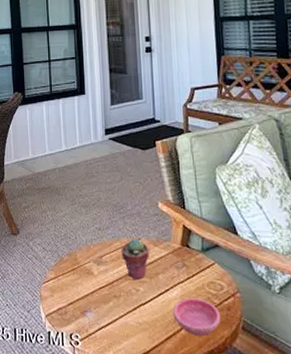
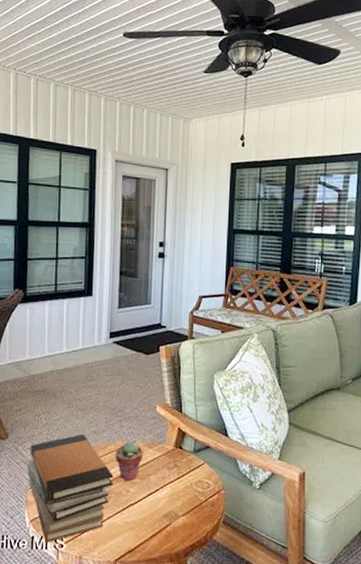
book stack: none [38,230,122,340] -> present [26,434,114,543]
saucer: present [172,298,221,336] -> none [160,496,205,531]

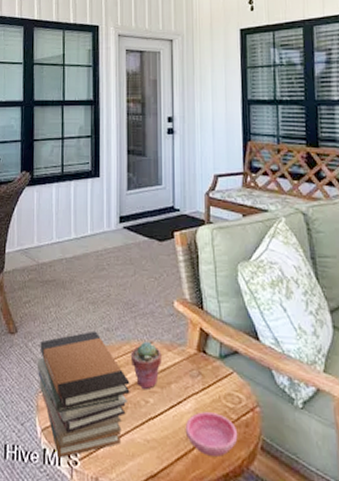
saucer: none [160,496,205,531] -> present [185,412,238,457]

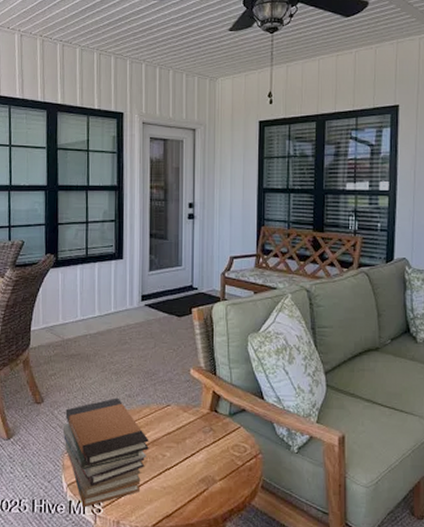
potted succulent: present [130,340,162,390] -> none [150,404,178,446]
saucer: present [185,412,238,457] -> none [197,461,243,496]

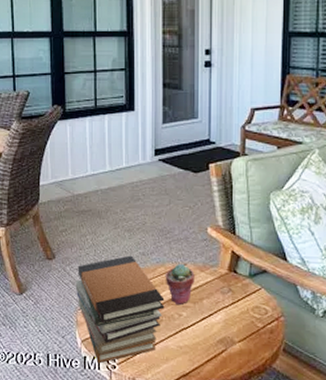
potted succulent: none [150,404,178,446] -> present [165,263,195,306]

